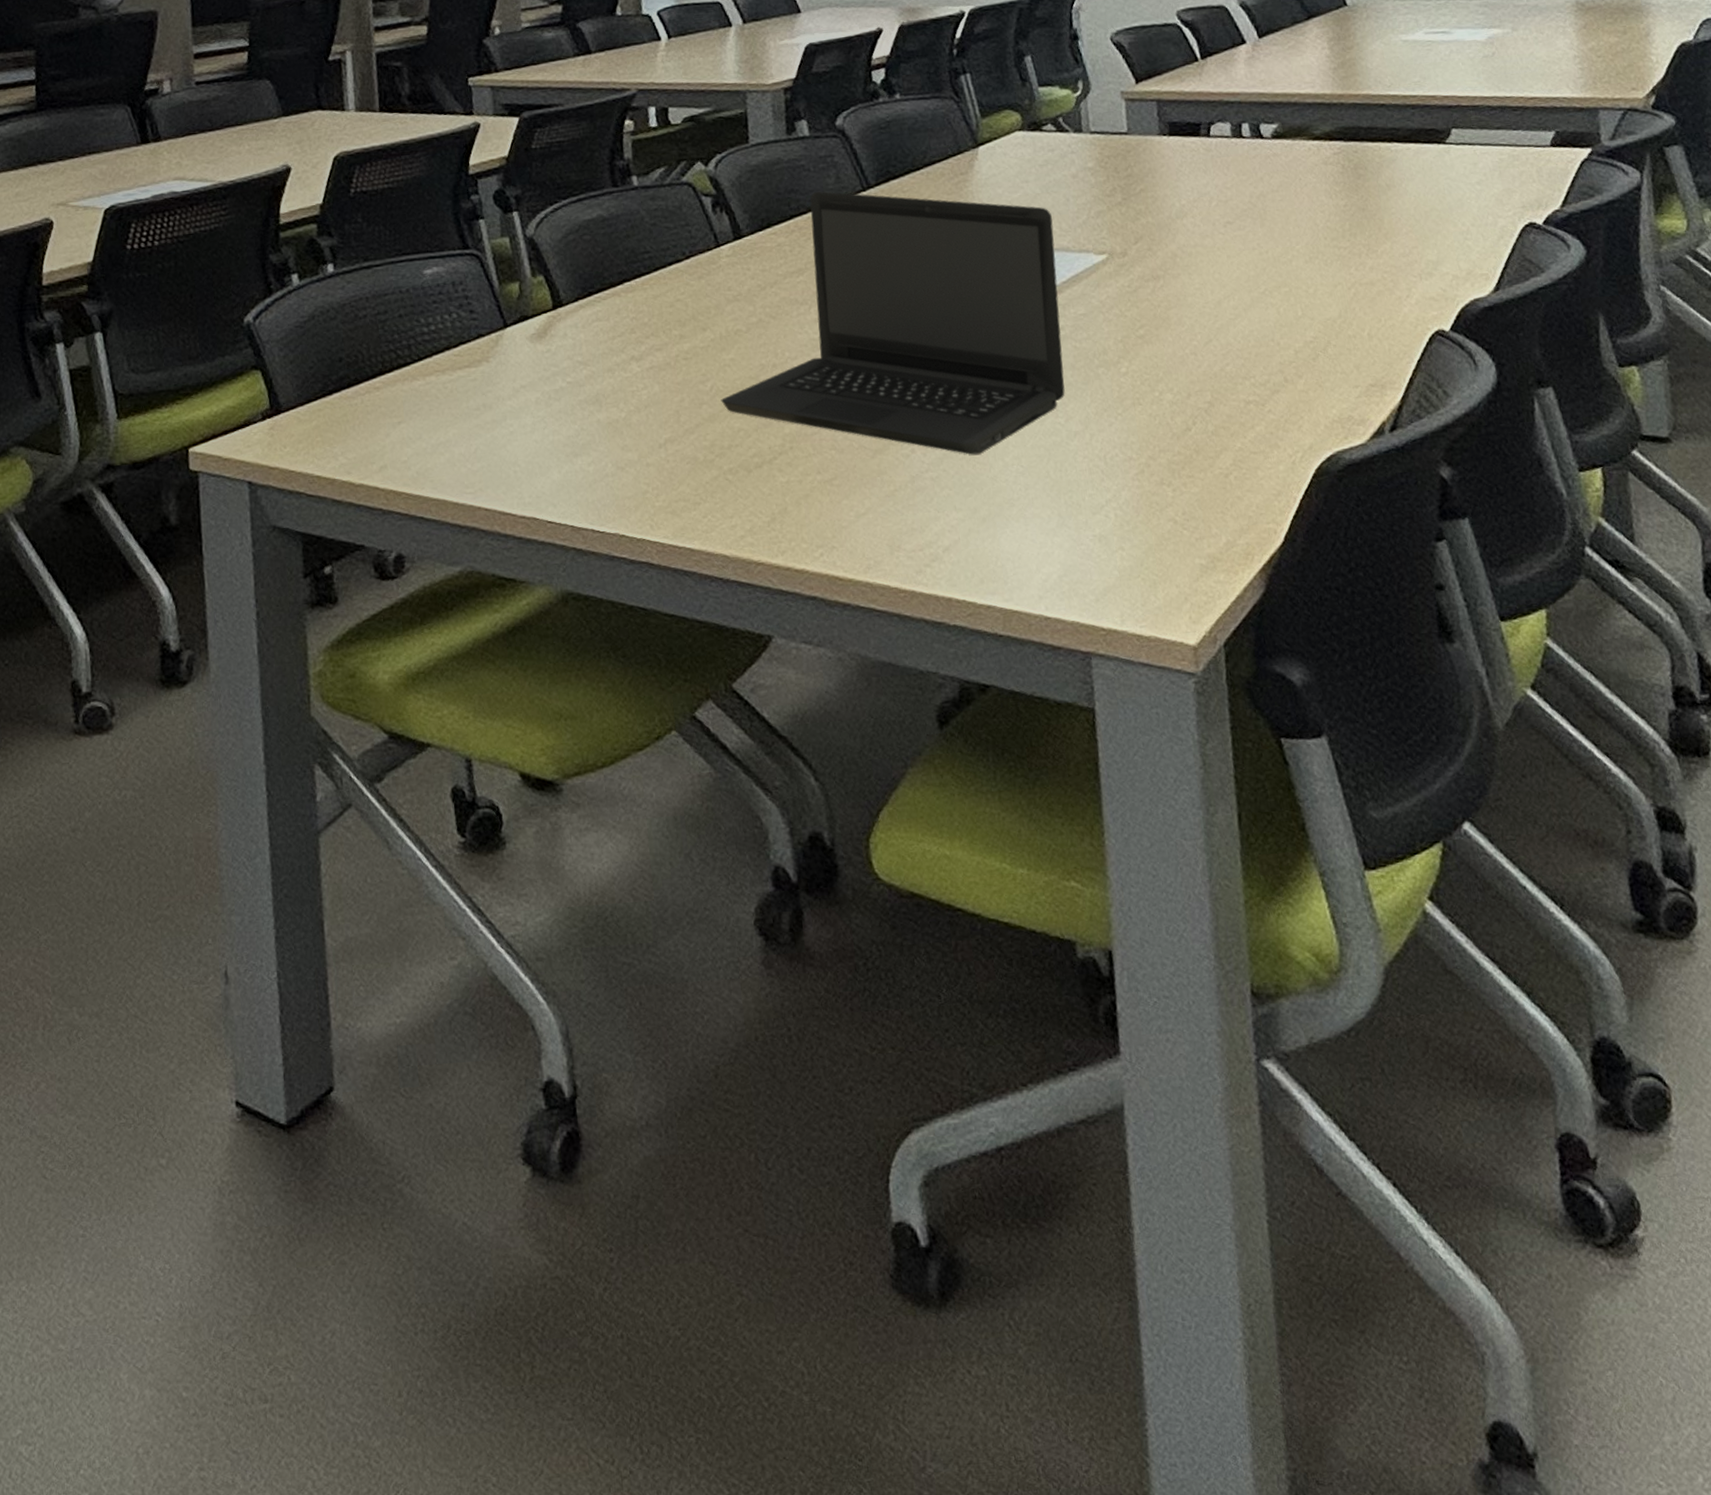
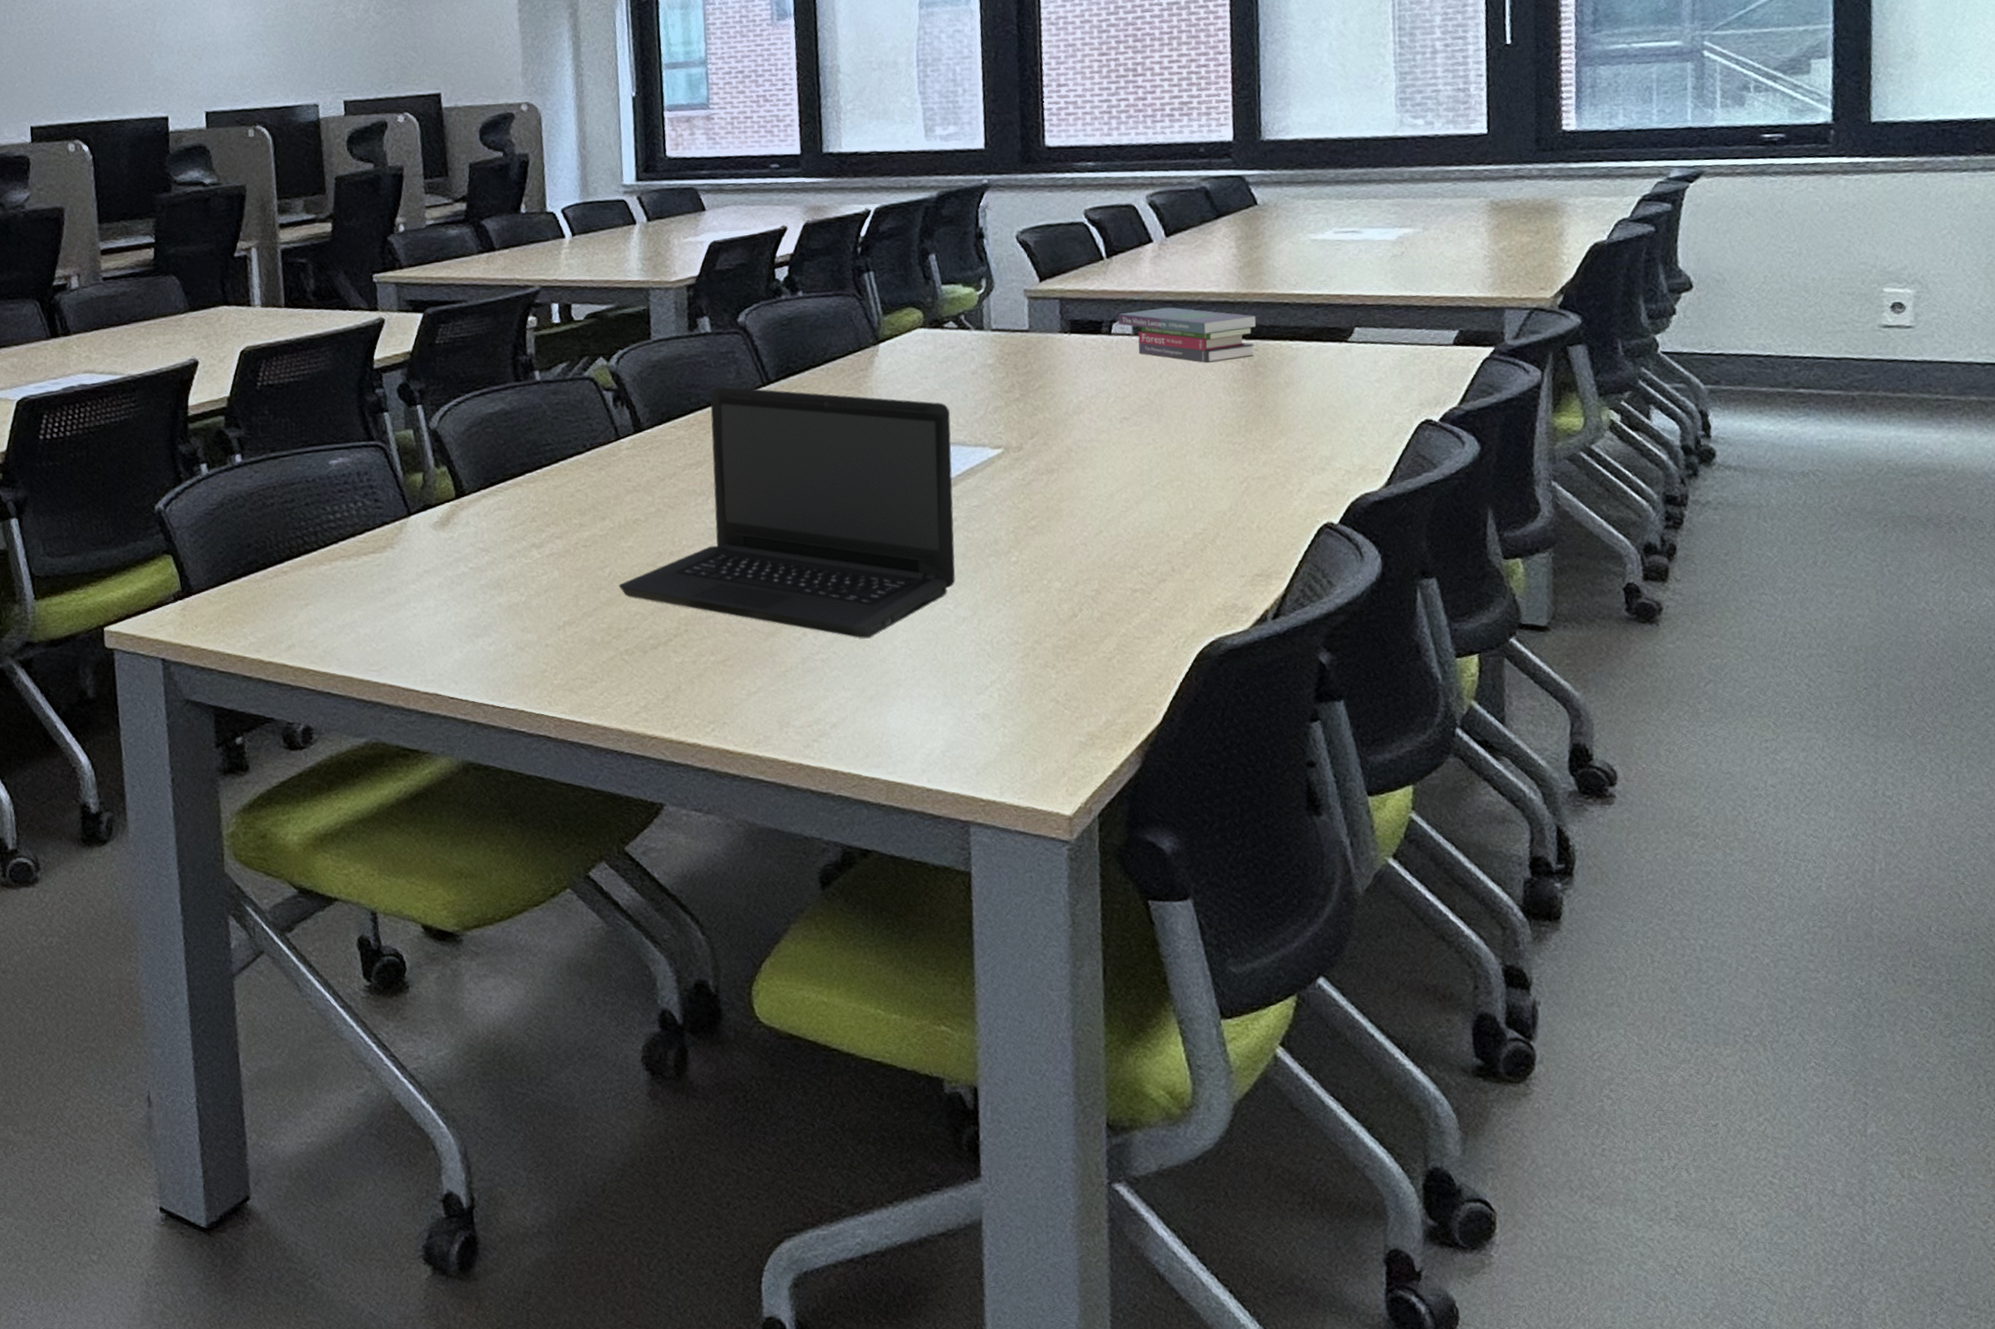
books: none [1215,108,1354,166] -> present [1117,307,1257,364]

